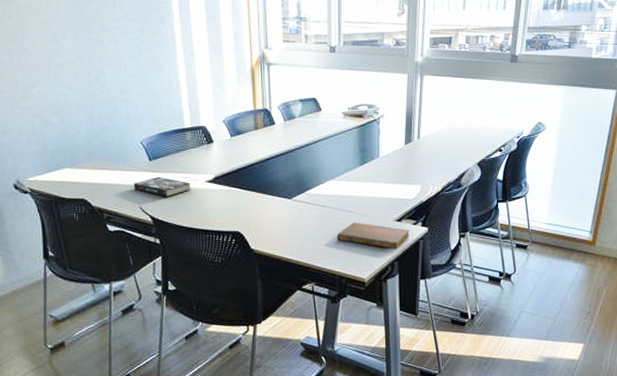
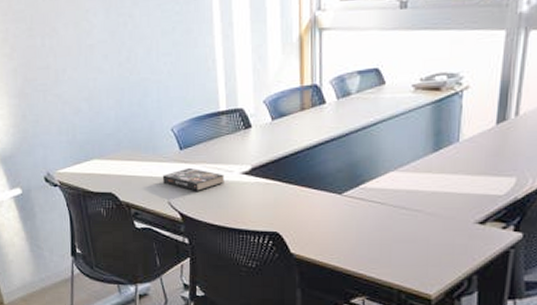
notebook: present [336,222,409,250] -> none [397,224,496,260]

